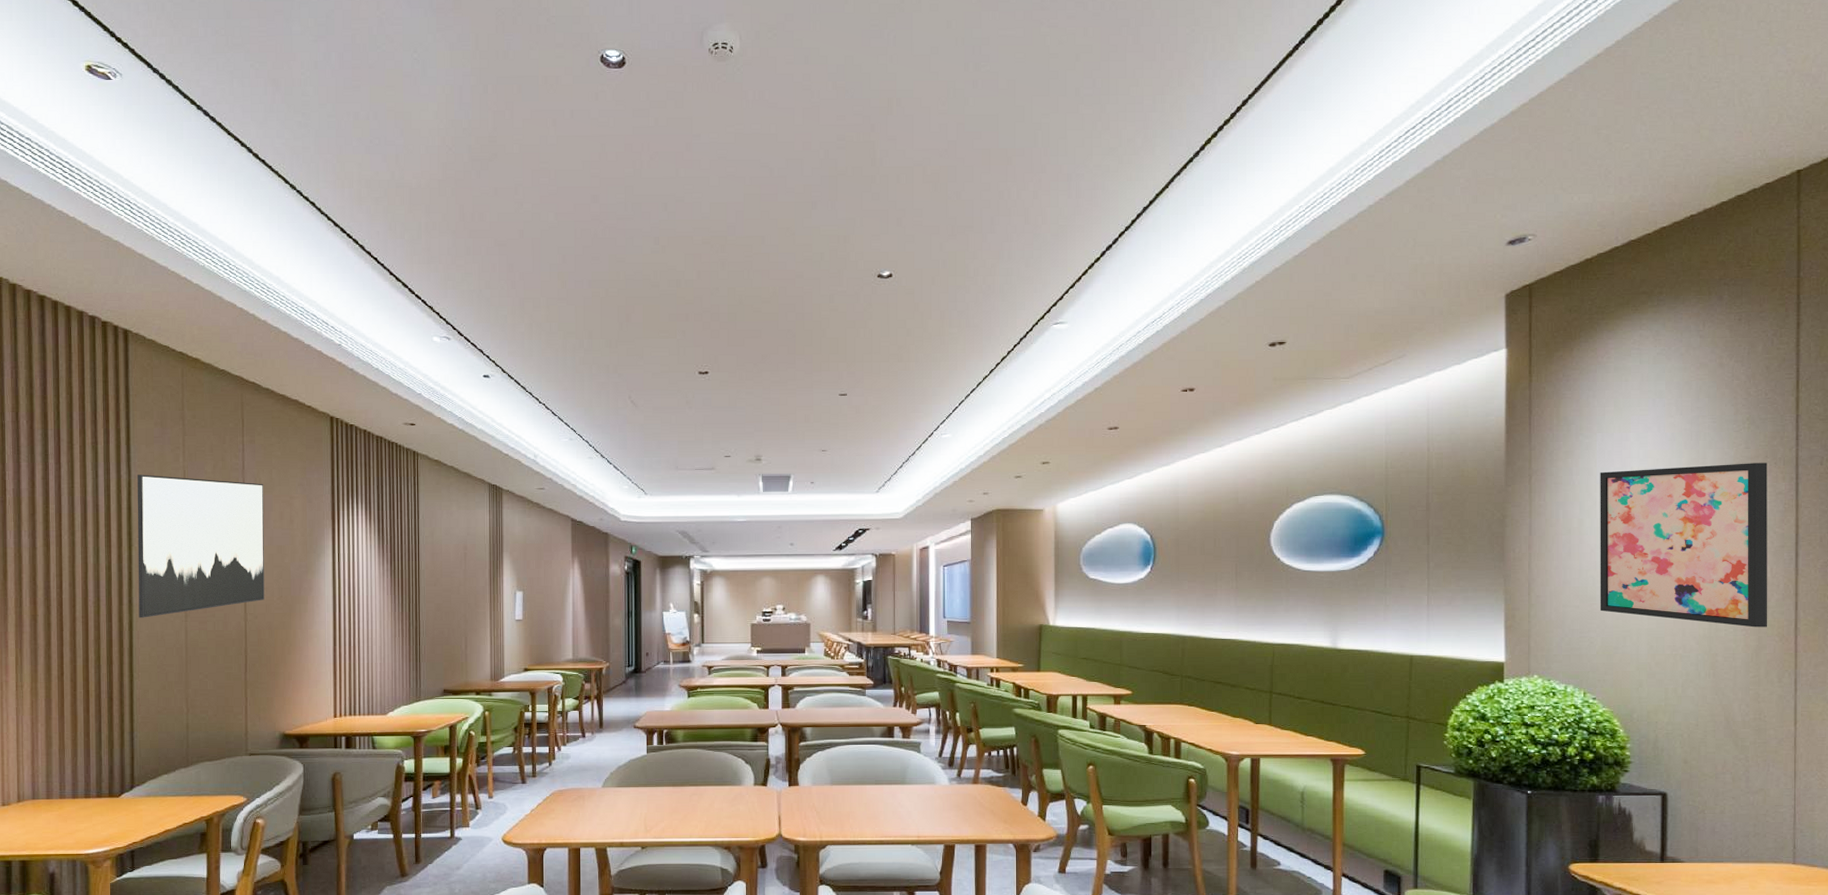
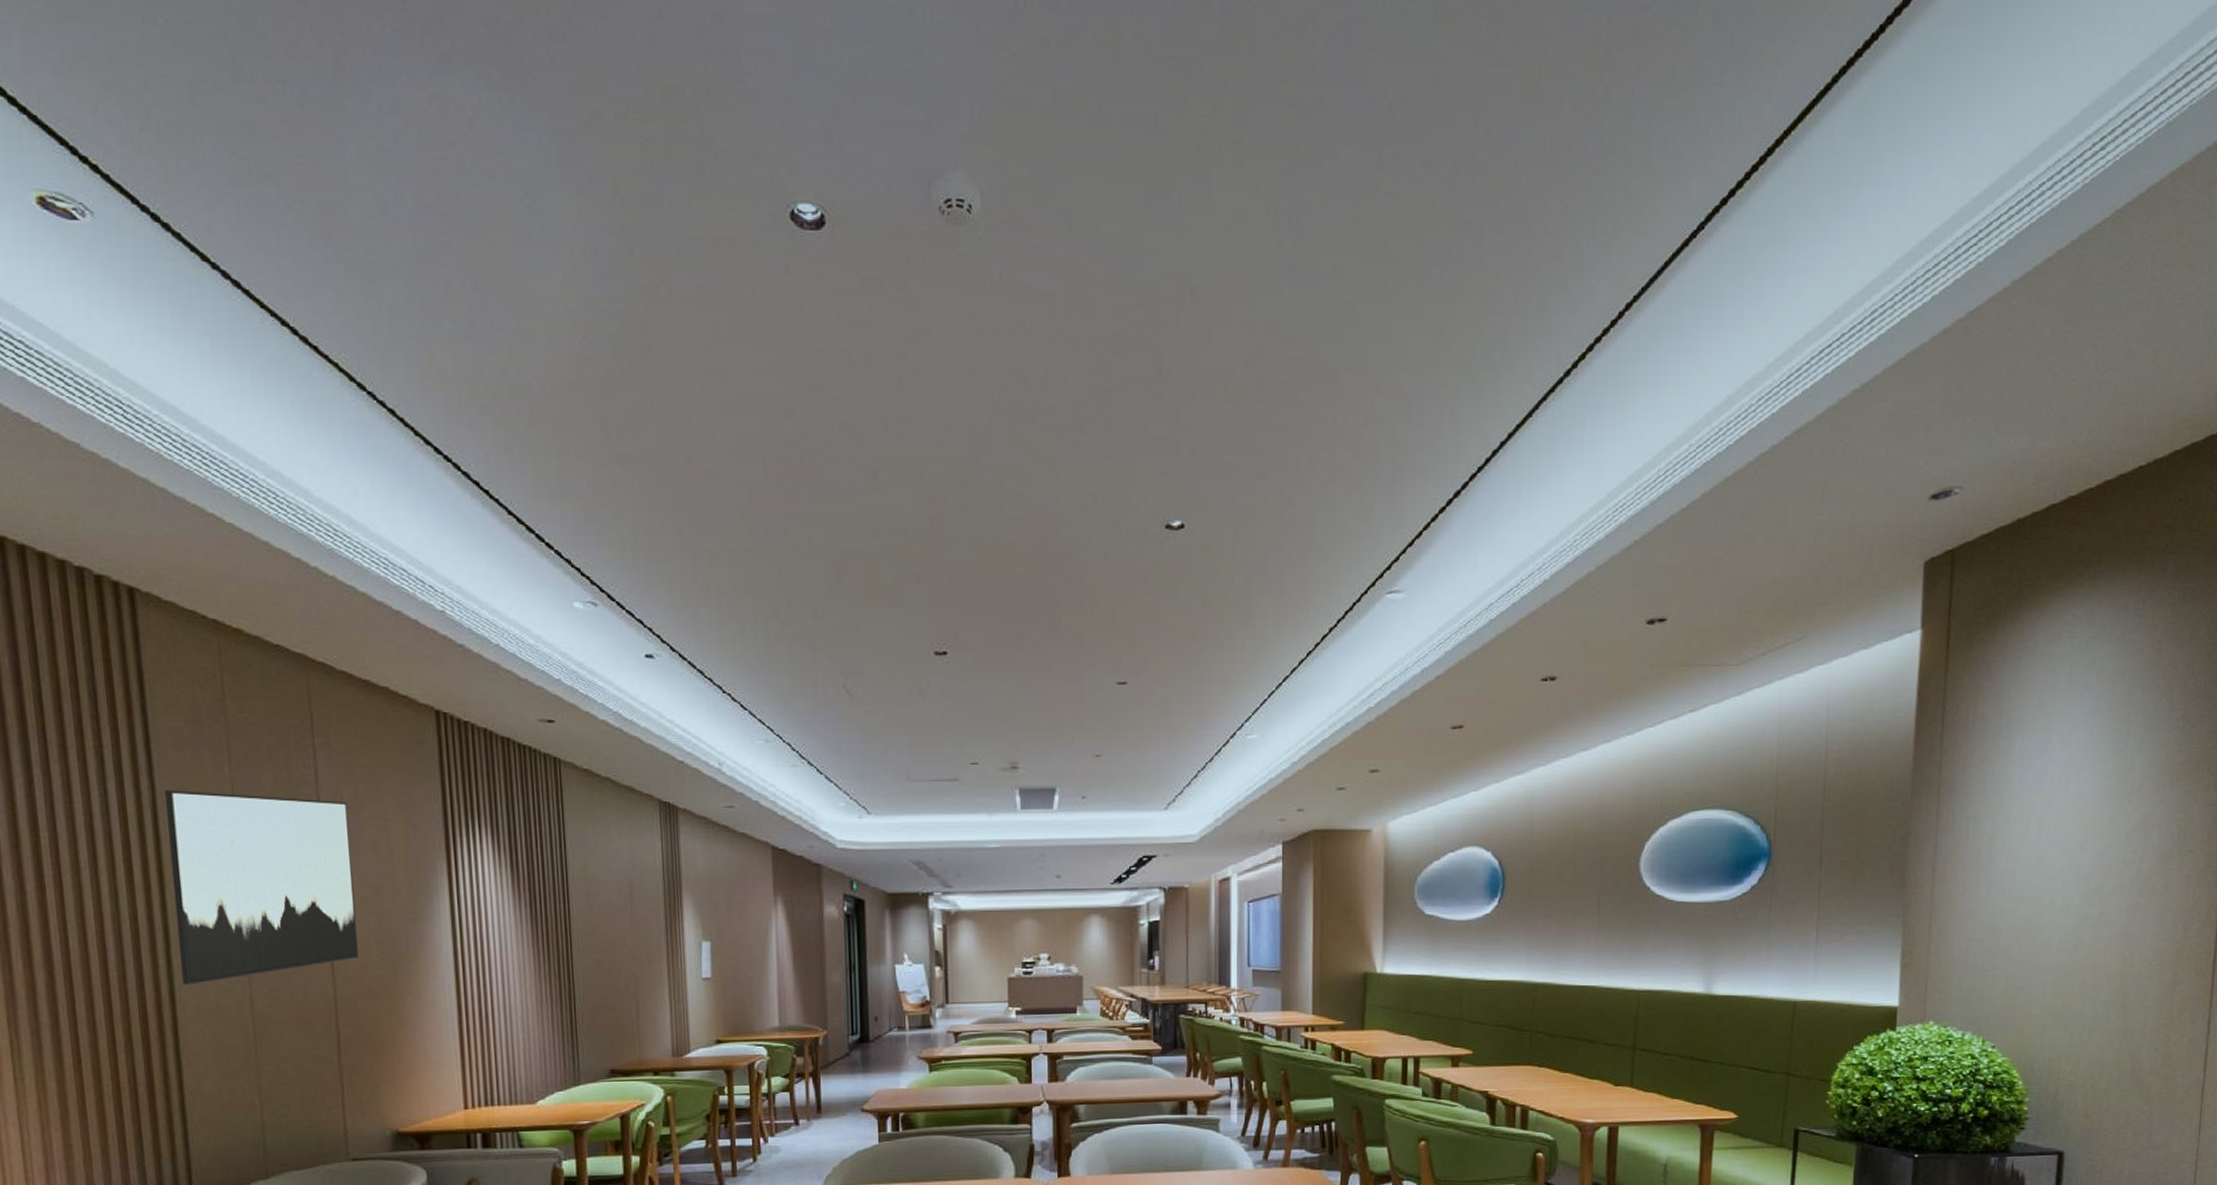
wall art: present [1600,463,1768,628] -> none [2006,769,2200,961]

